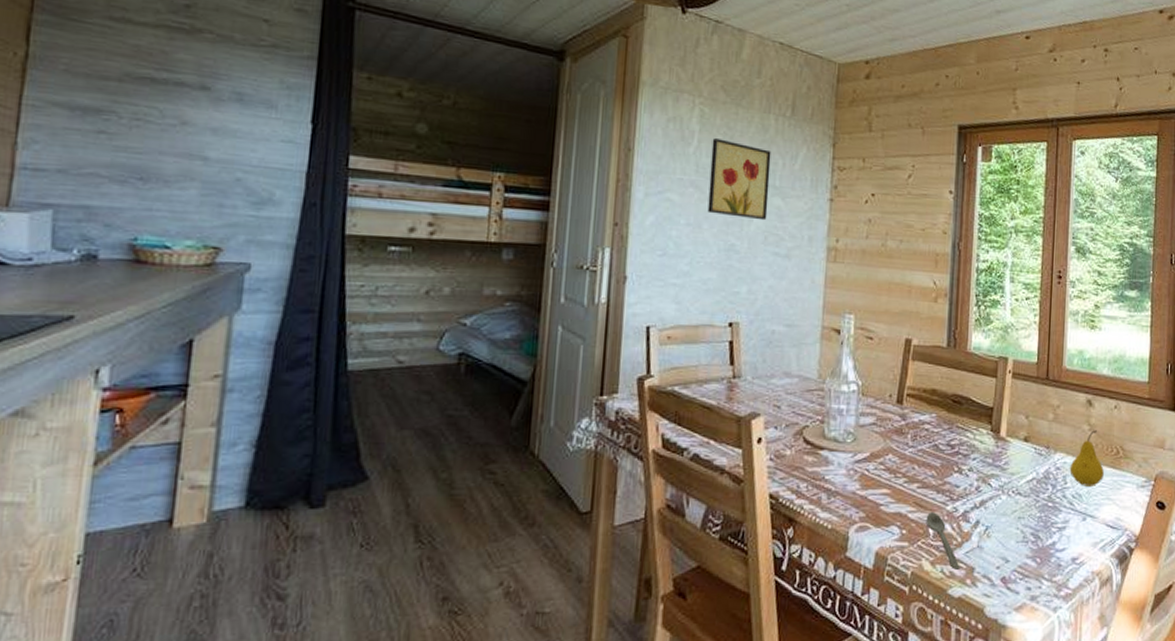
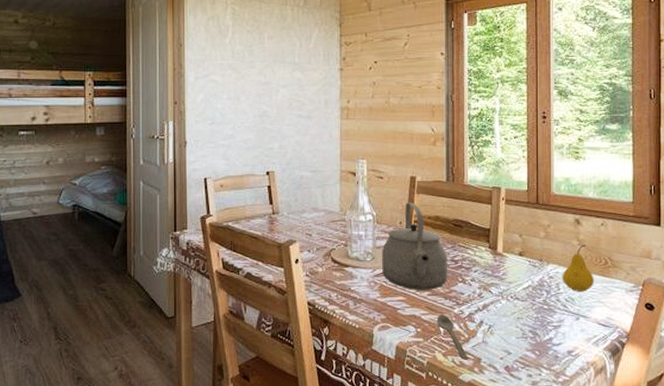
wall art: present [707,138,771,221] -> none [243,30,290,91]
tea kettle: none [864,371,944,481] -> present [382,202,448,290]

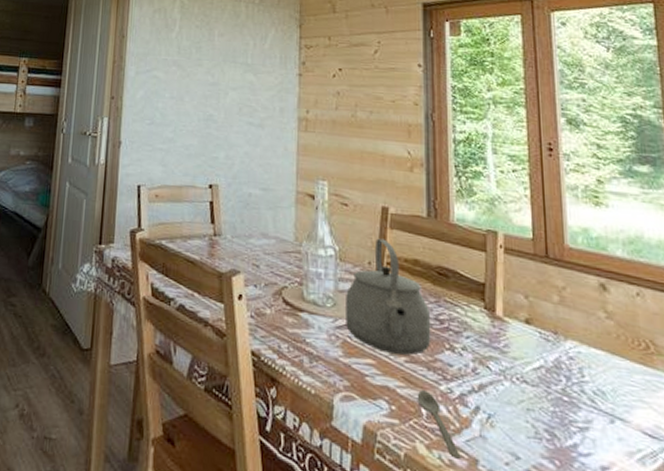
fruit: present [562,245,594,292] -> none [586,318,632,384]

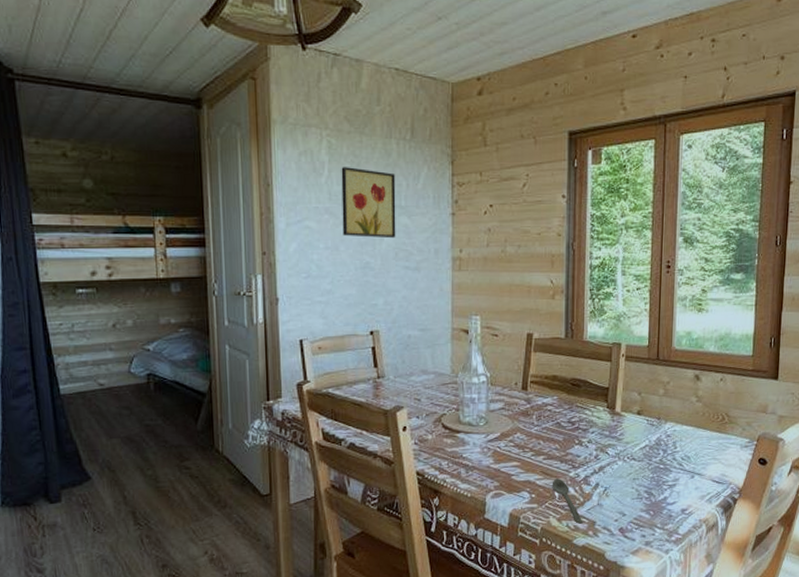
wall art: none [188,25,243,94] -> present [341,167,396,239]
tea kettle: present [346,238,431,356] -> none [496,361,565,455]

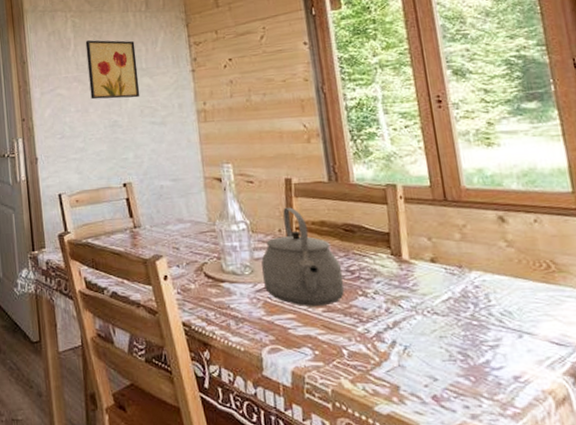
tea kettle: none [496,361,565,455] -> present [261,207,345,306]
spoon: present [552,478,583,524] -> none [337,334,384,388]

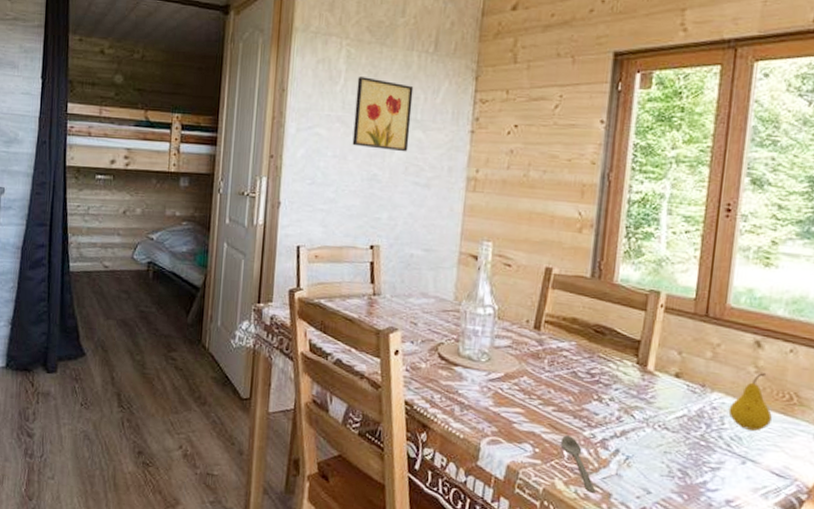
tea kettle: present [261,207,345,306] -> none [498,298,583,405]
spoon: none [337,334,384,388] -> present [560,435,596,493]
fruit: none [490,246,536,303] -> present [728,373,772,431]

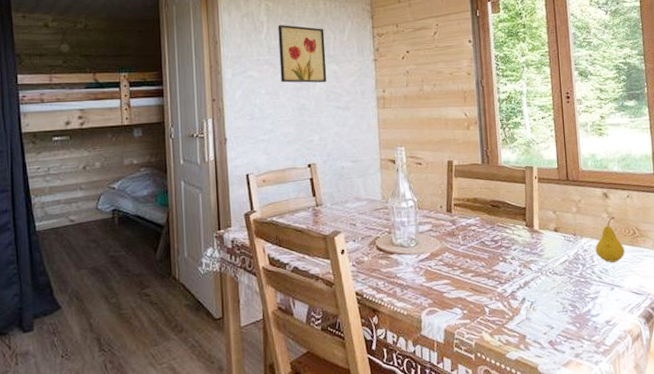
spoon: present [560,435,596,493] -> none [481,294,514,338]

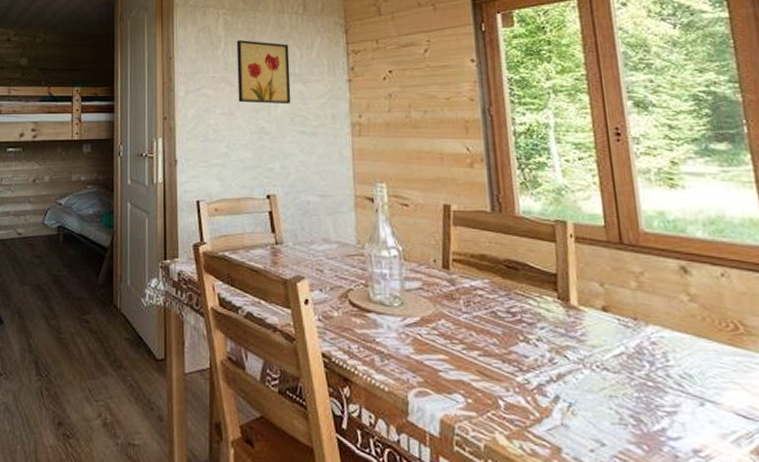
fruit: present [595,217,625,263] -> none [669,301,721,367]

